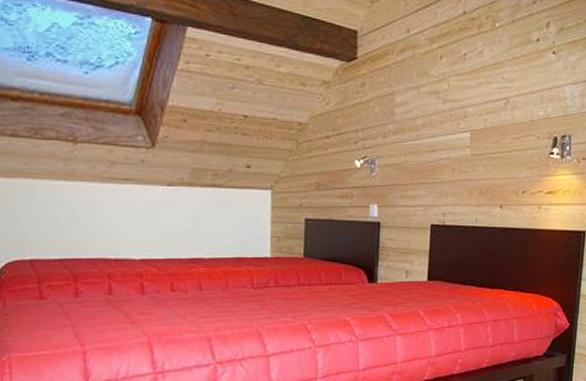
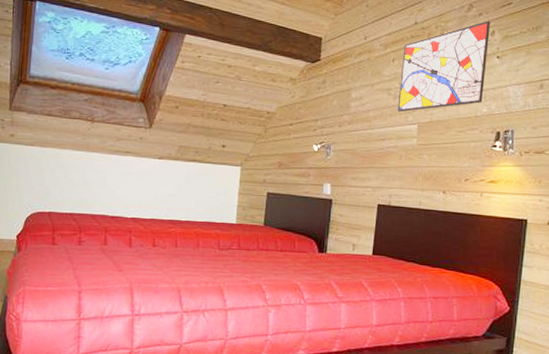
wall art: none [448,11,545,119] -> present [397,21,490,113]

